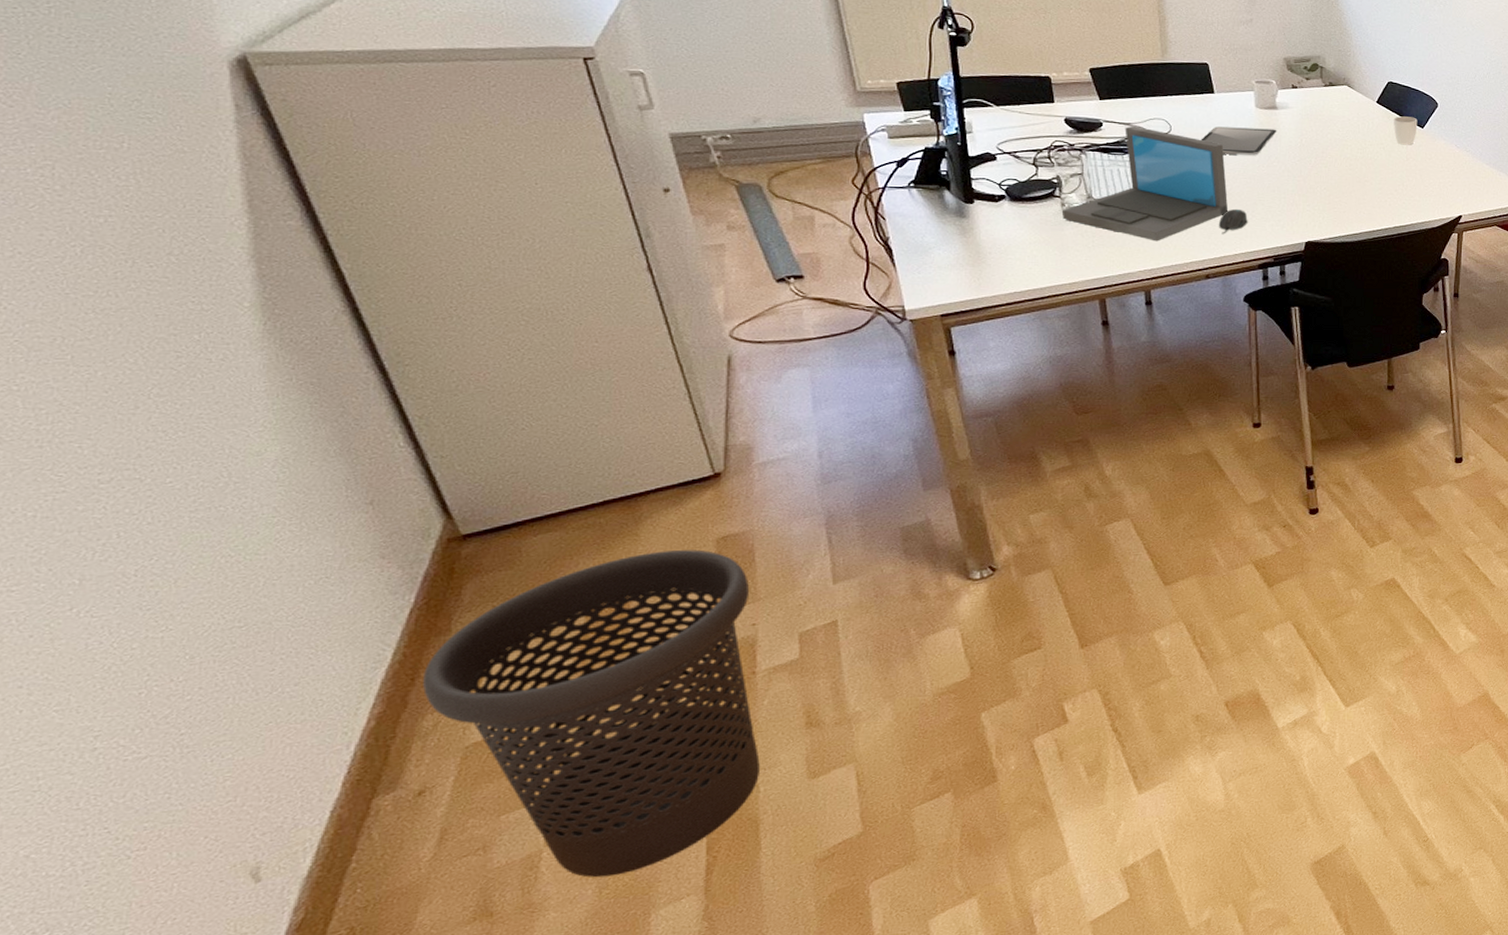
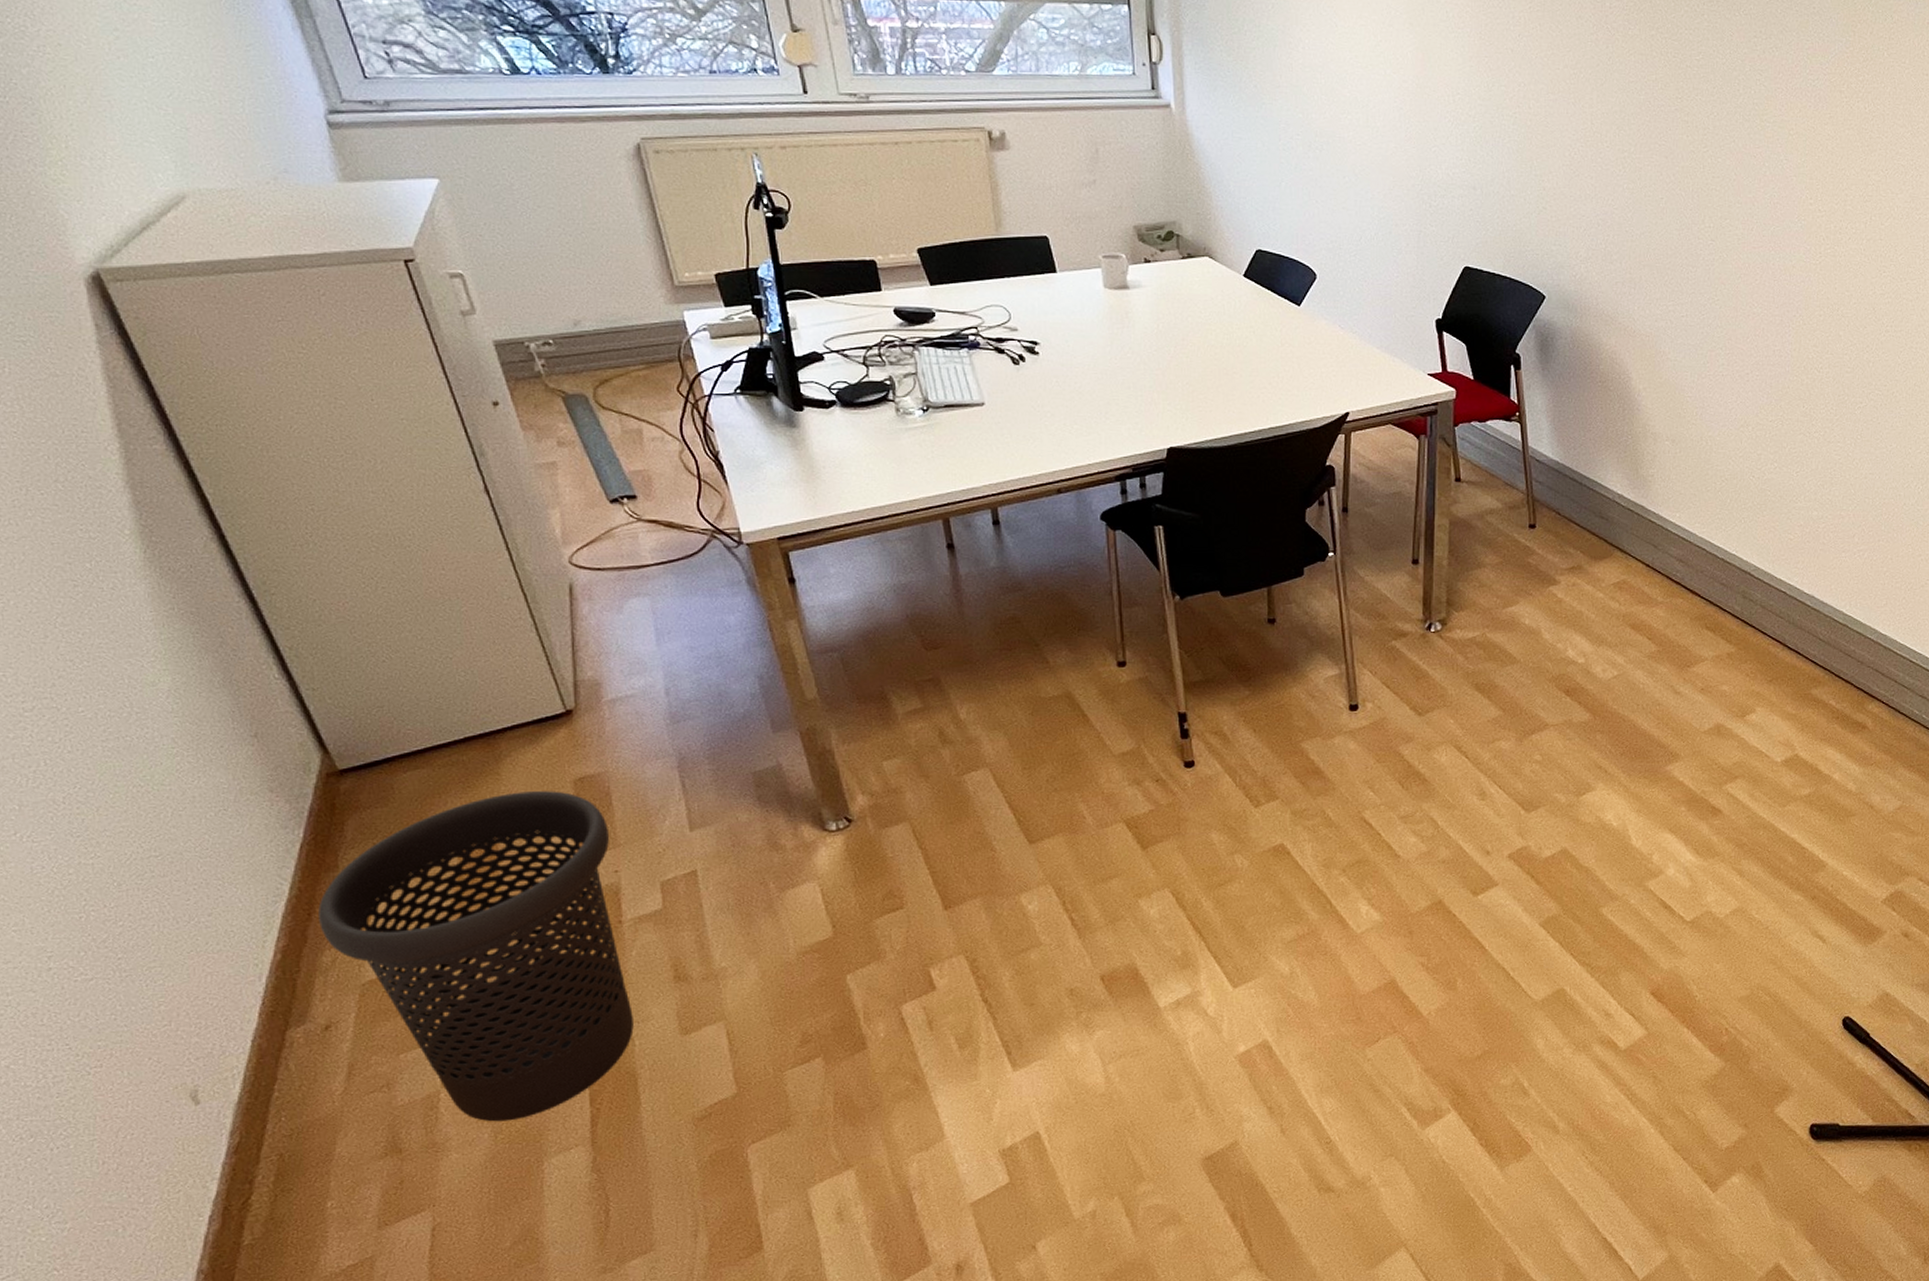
laptop: present [1061,125,1229,242] -> none [896,314,1079,451]
tablet: present [1201,126,1277,156] -> none [1044,312,1130,346]
computer mouse: present [1218,208,1248,234] -> none [1068,410,1101,441]
cup: present [1394,116,1418,145] -> none [1265,292,1293,328]

